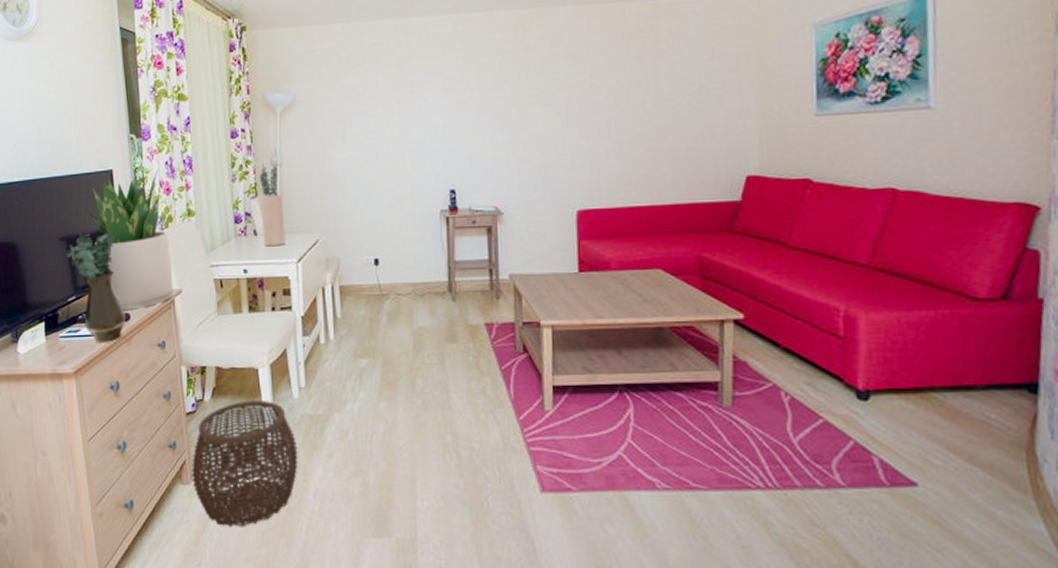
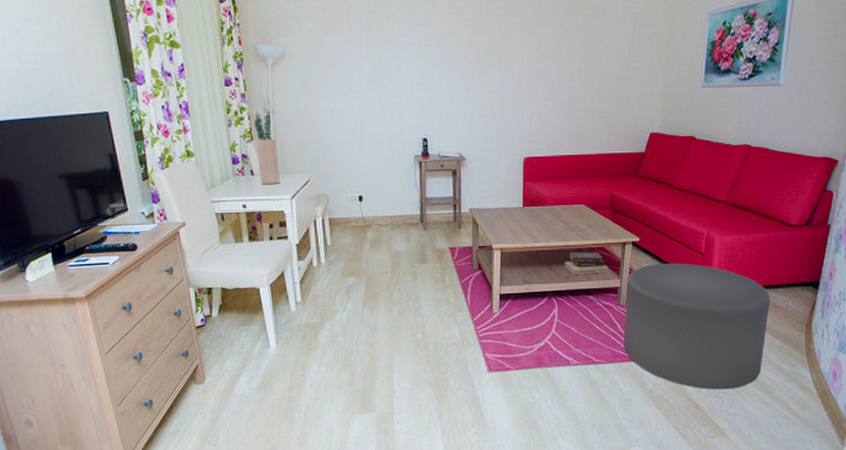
vase: present [66,231,125,342] -> none [67,169,133,270]
planter: present [85,169,173,311] -> none [83,111,178,242]
woven basket: present [191,400,298,527] -> none [203,314,297,414]
books: none [638,331,702,363] -> present [564,251,608,275]
pouf: none [730,351,960,543] -> present [624,263,771,390]

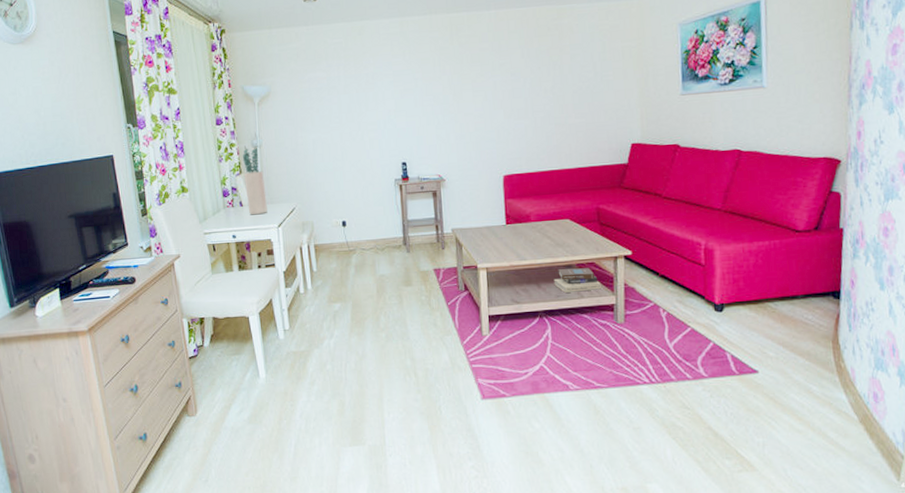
pouf: present [624,263,771,390] -> none [623,276,787,416]

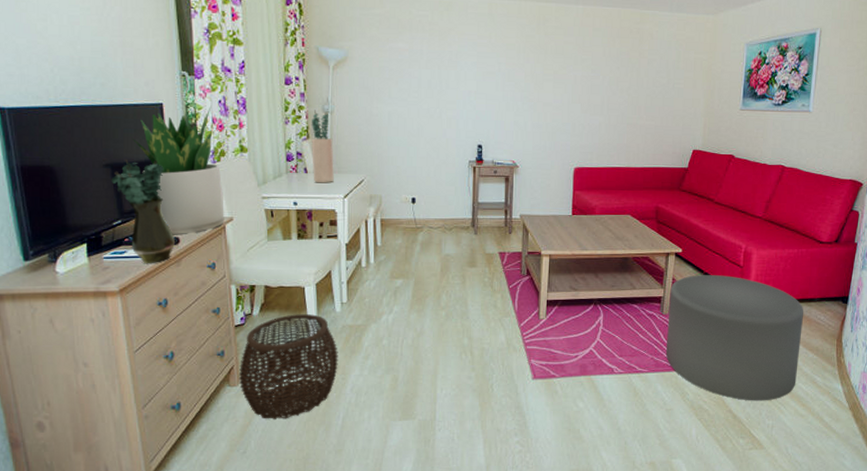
vase: none [75,208,132,303] -> present [111,159,175,263]
planter: none [90,153,173,275] -> present [133,104,224,235]
woven basket: none [195,343,286,448] -> present [238,314,338,419]
books: present [553,268,601,293] -> none [610,260,652,283]
pouf: none [623,276,787,416] -> present [666,275,804,401]

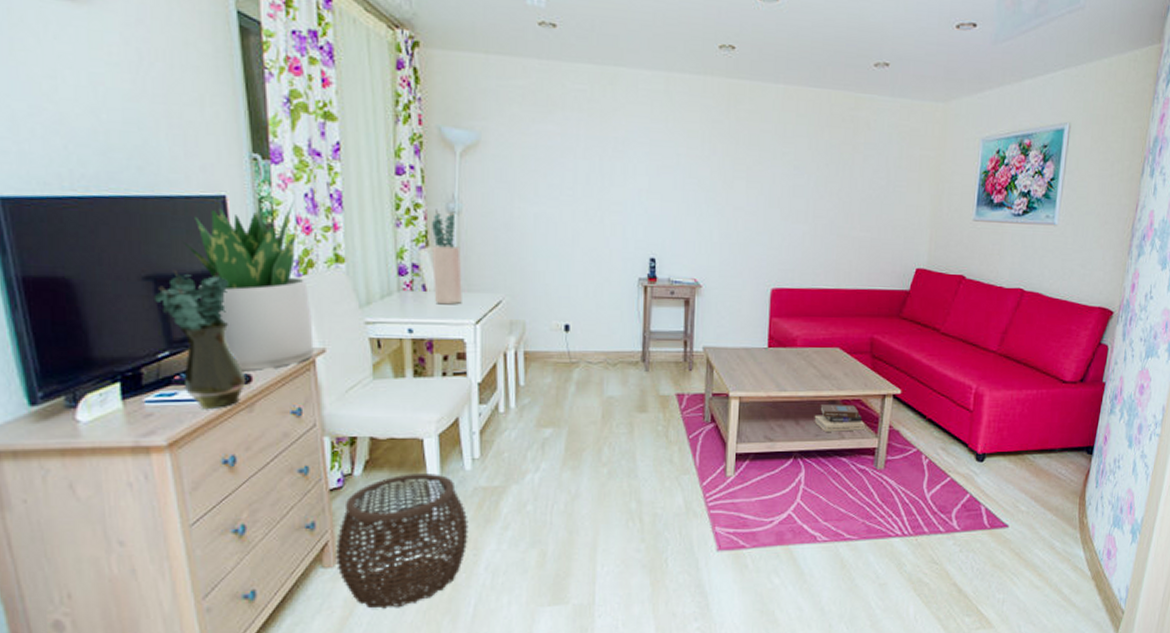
books: none [610,260,652,283] -> present [814,403,865,432]
pouf: present [666,275,804,401] -> none [880,421,1043,572]

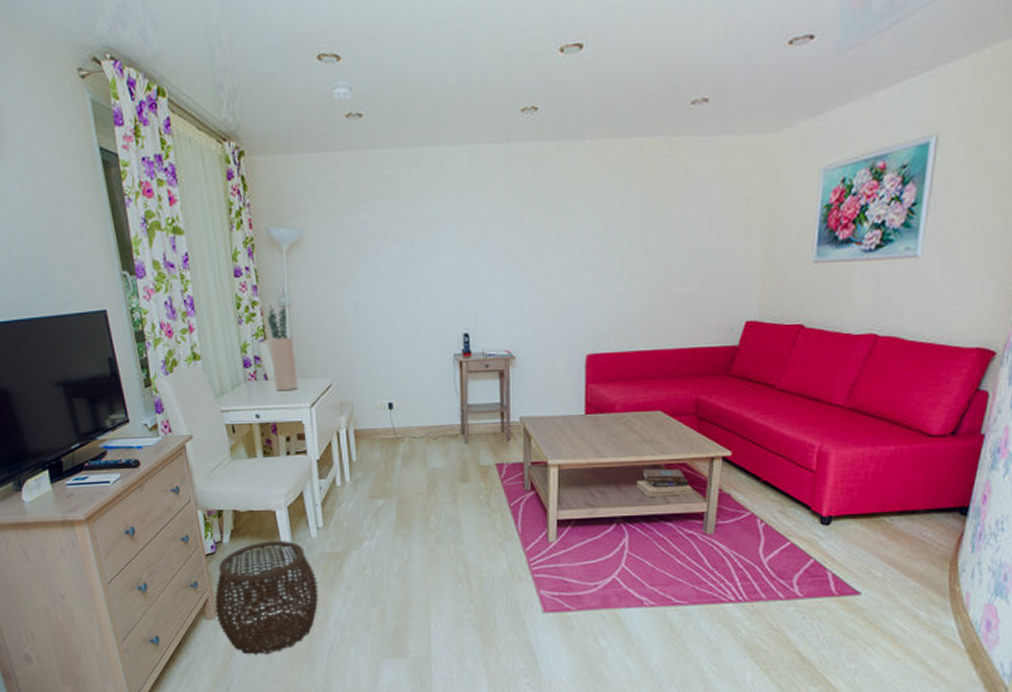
vase: present [153,269,245,408] -> none [64,375,136,489]
planter: present [184,198,314,372] -> none [80,309,184,458]

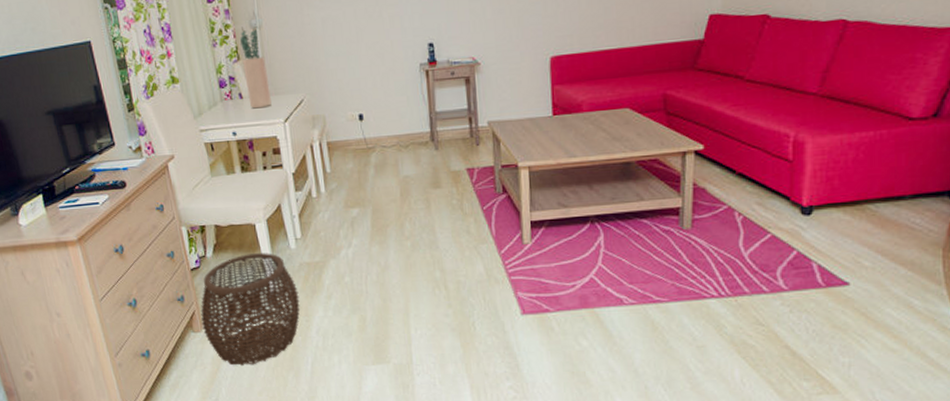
books: present [636,468,692,497] -> none [608,165,665,195]

